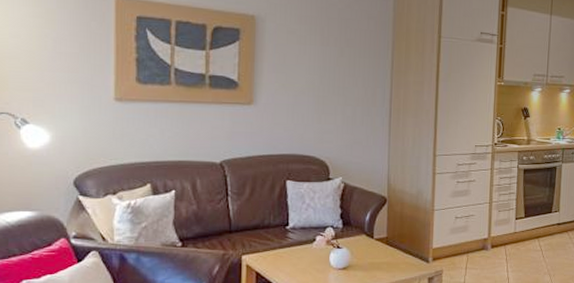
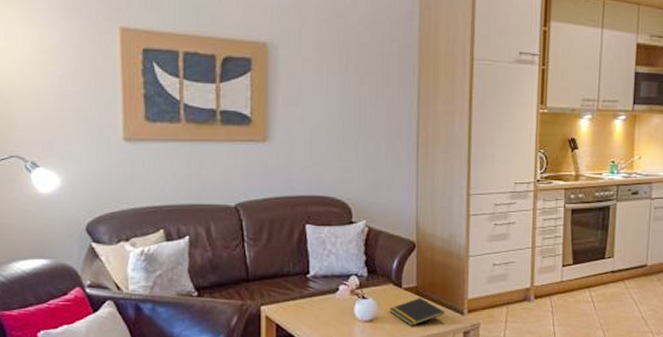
notepad: none [362,248,411,273] -> present [390,298,444,326]

